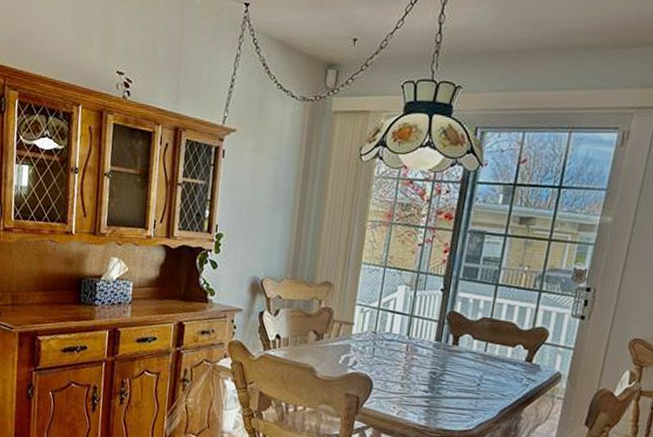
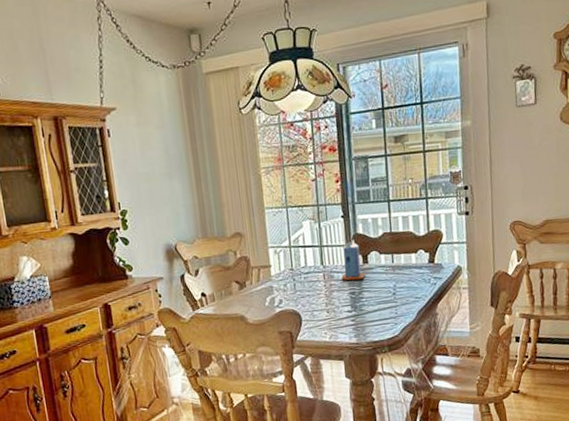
candle: none [425,317,453,362] -> present [341,240,365,281]

